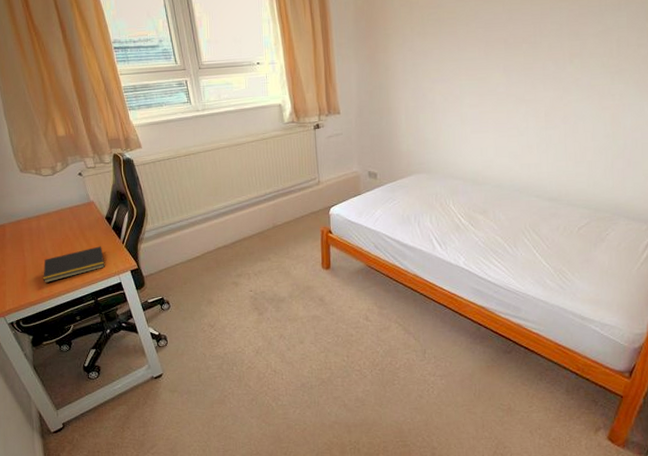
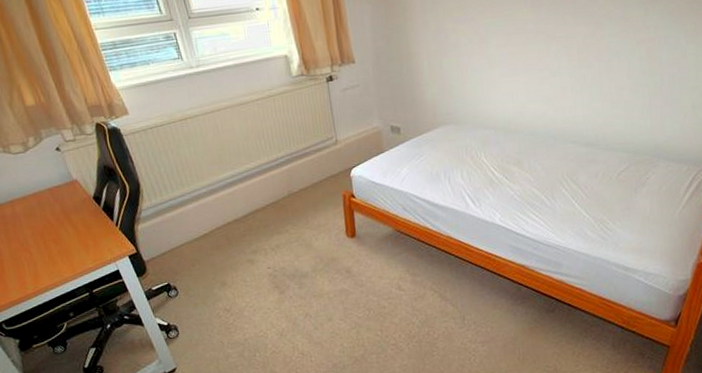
notepad: present [43,246,105,283] -> none [24,230,98,278]

